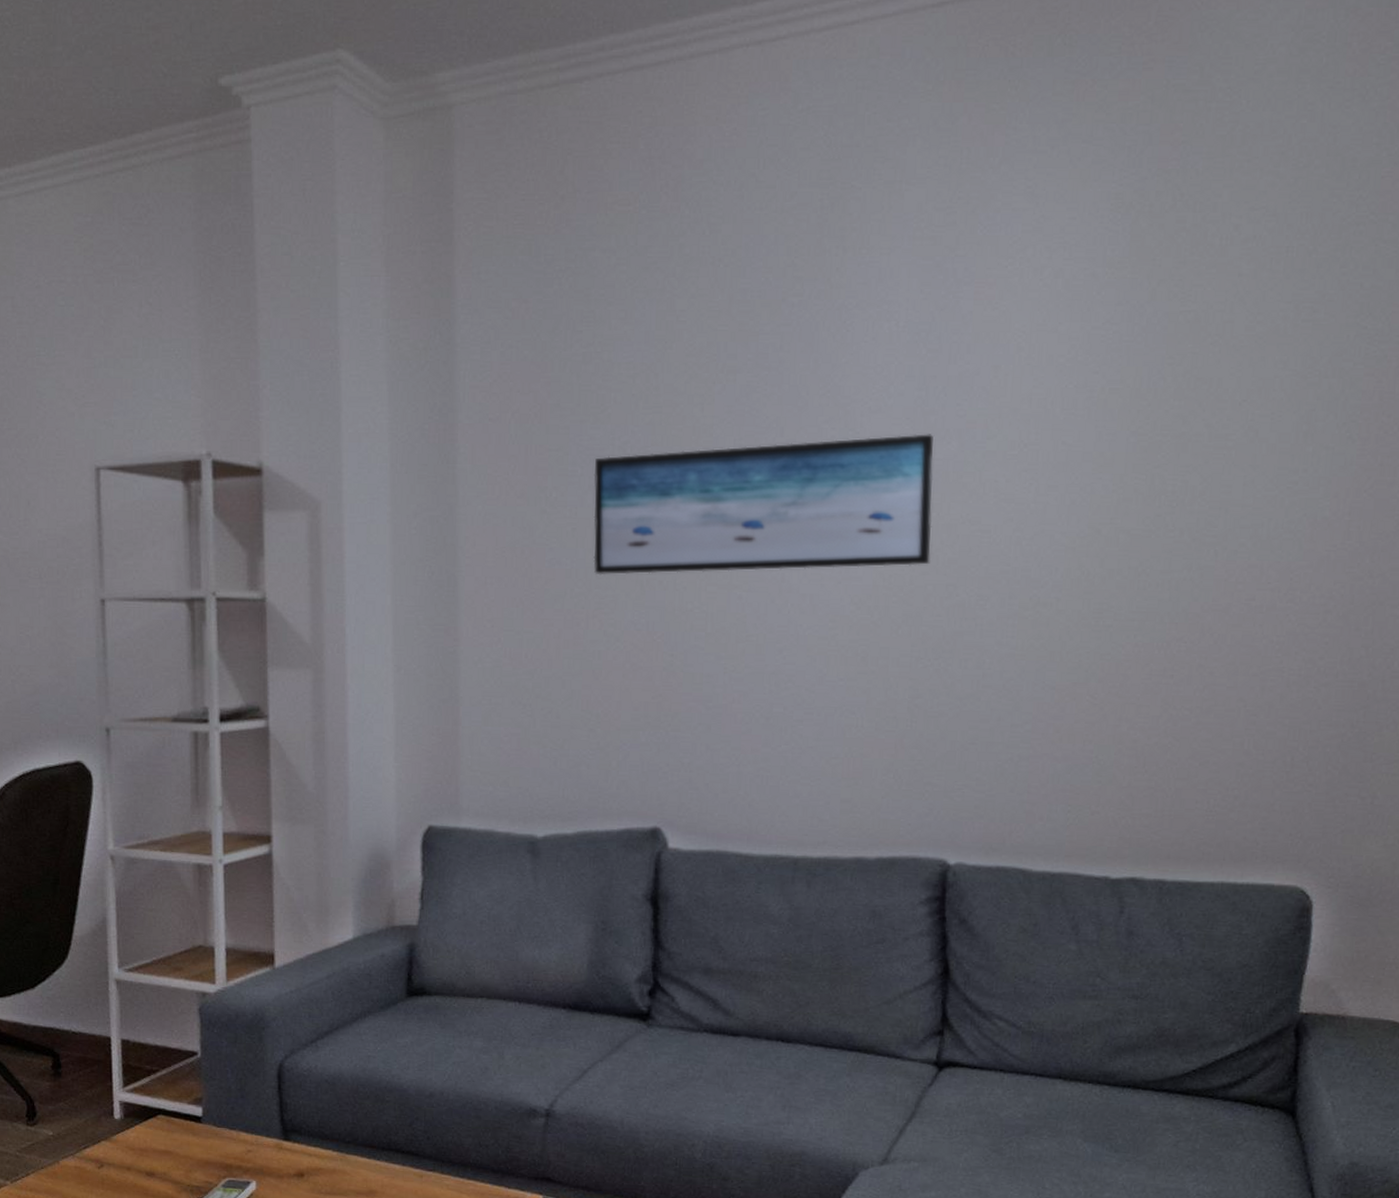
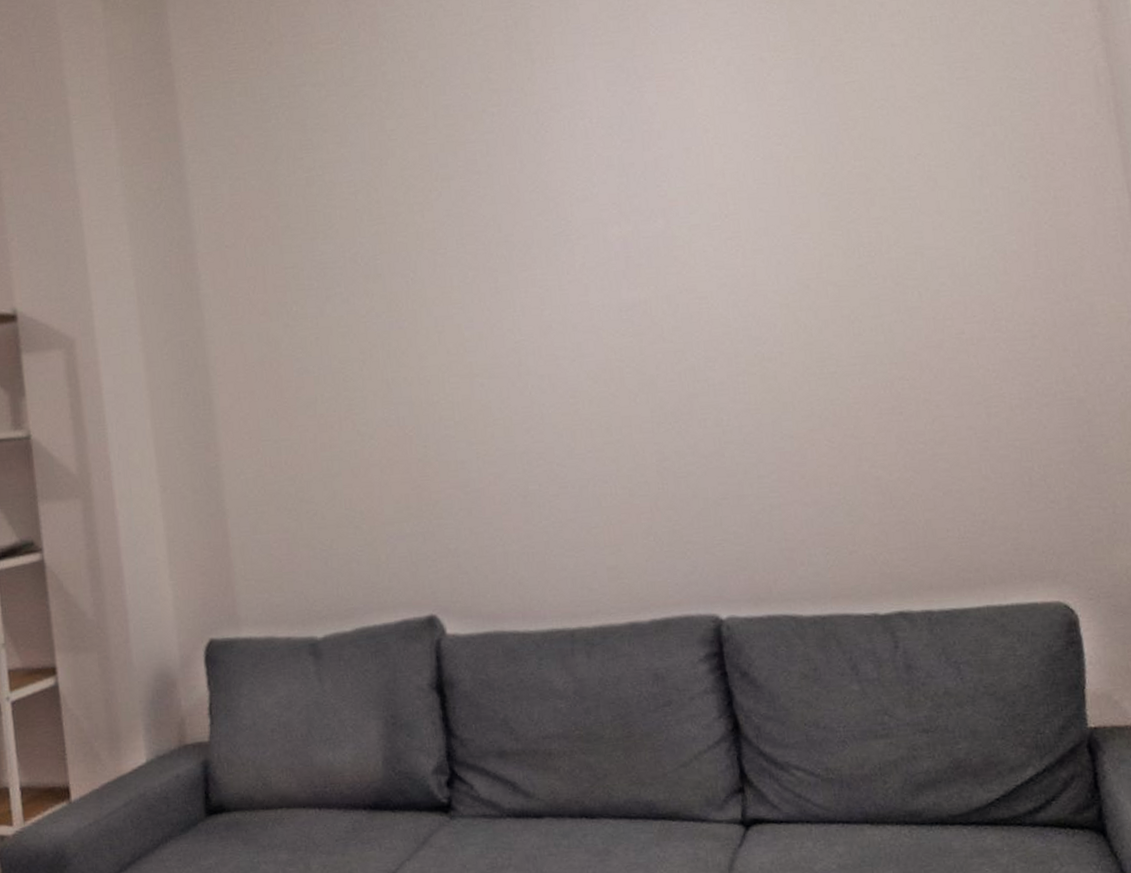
wall art: present [593,434,934,575] -> none [329,215,656,379]

